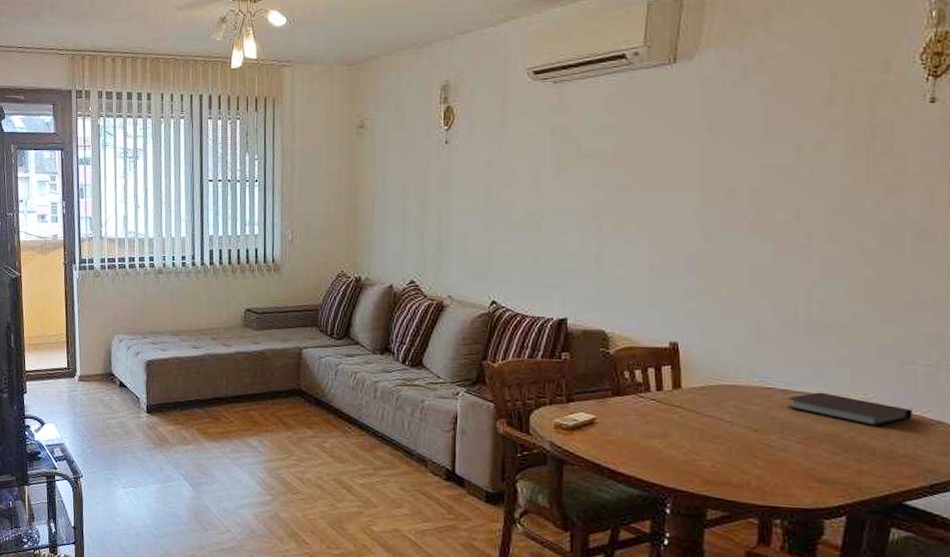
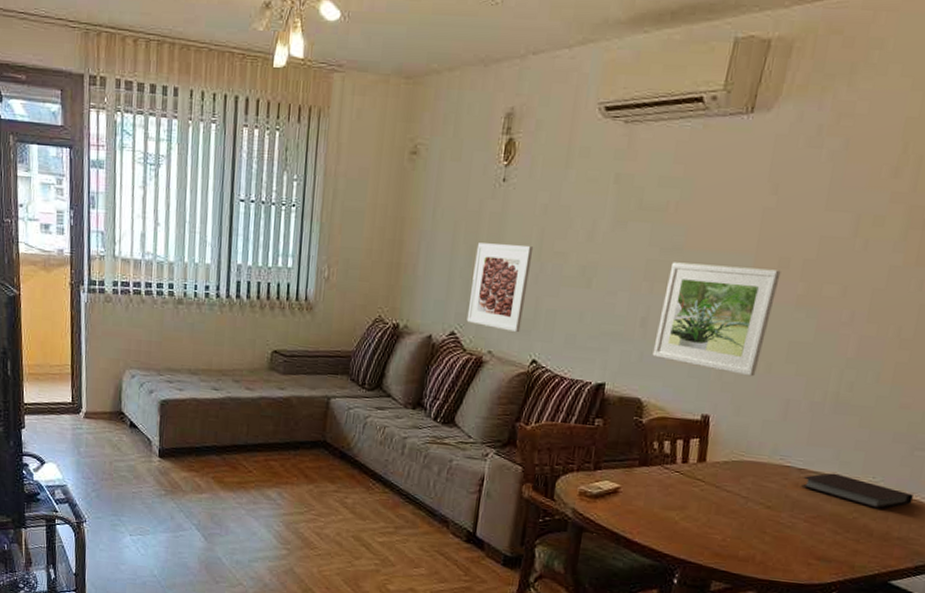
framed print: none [424,198,481,276] -> present [466,243,534,332]
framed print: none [610,200,729,302] -> present [652,262,781,377]

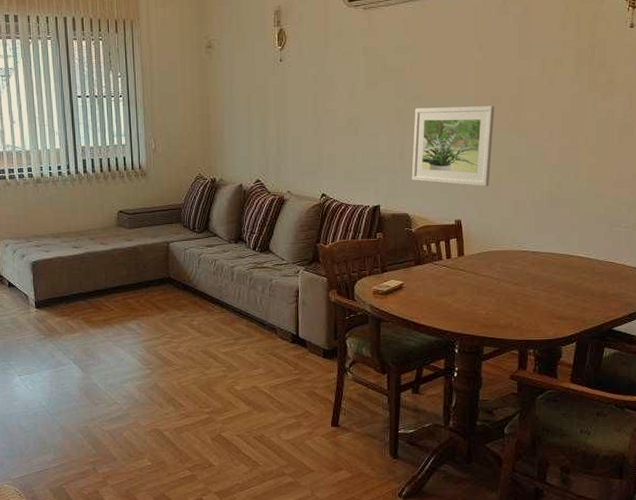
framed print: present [466,243,534,332] -> none [267,108,311,174]
notebook: present [801,473,914,509] -> none [537,252,618,274]

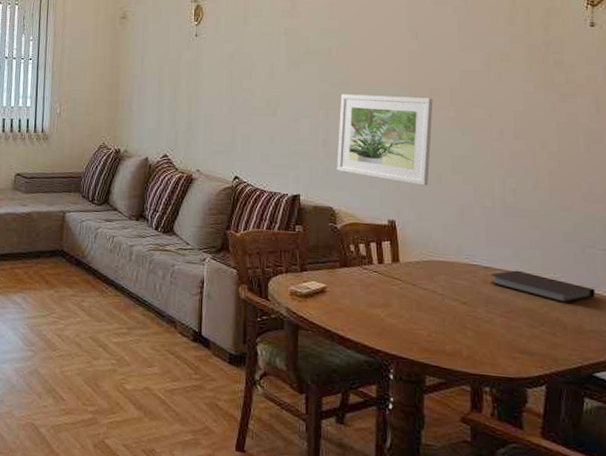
notebook: none [537,252,618,274] -> present [490,270,595,303]

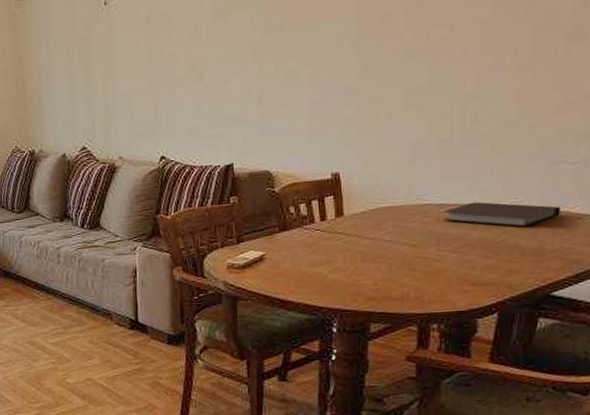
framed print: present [336,94,433,186] -> none [273,25,385,131]

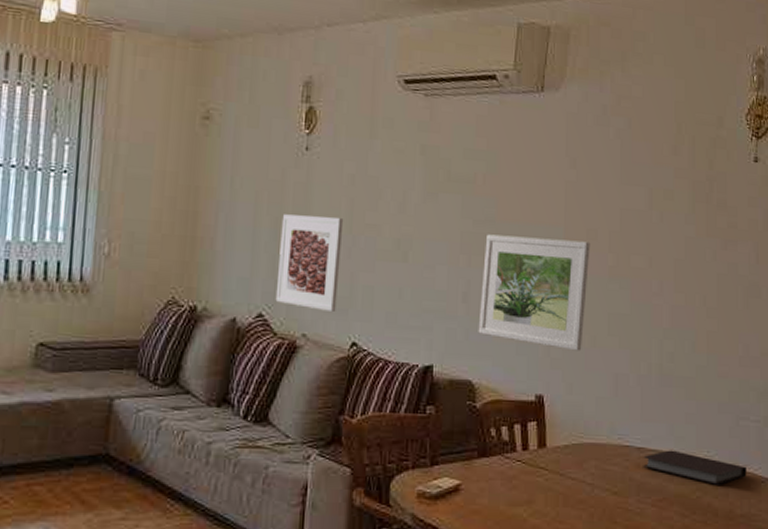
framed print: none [91,56,145,136] -> present [275,214,344,311]
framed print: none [273,25,385,131] -> present [478,234,590,351]

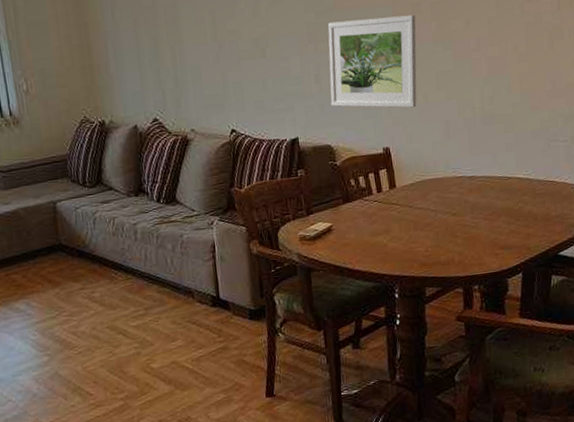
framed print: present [275,214,344,311] -> none [159,29,215,108]
notebook: present [643,450,747,485] -> none [474,174,559,196]

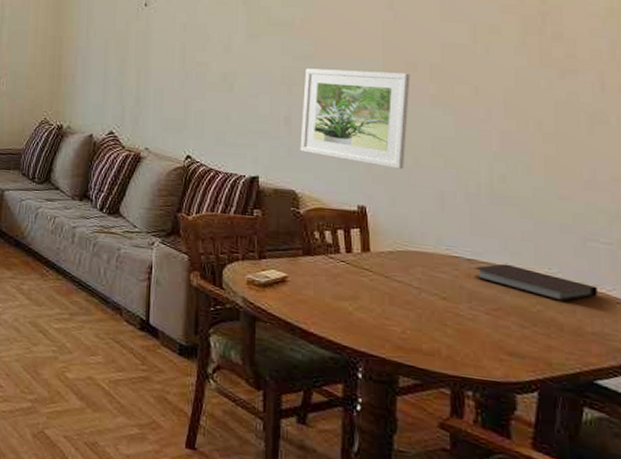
notebook: none [474,174,559,196] -> present [474,263,598,302]

